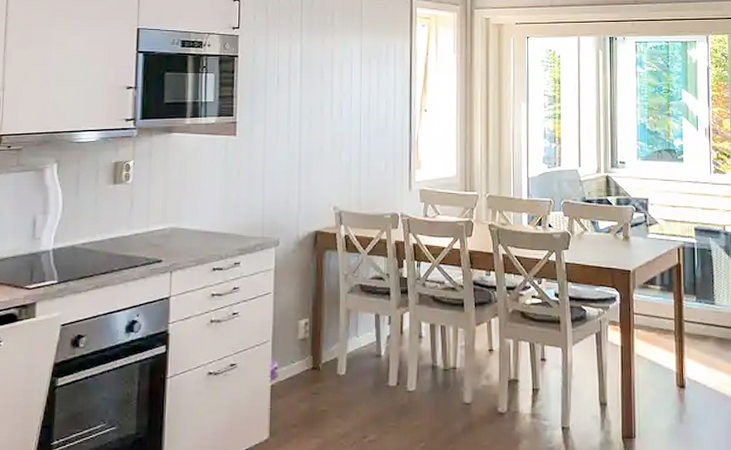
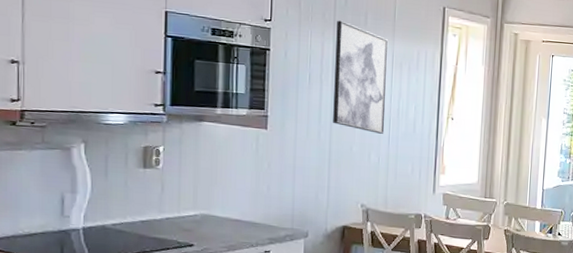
wall art: none [302,21,356,132] -> present [333,20,389,134]

